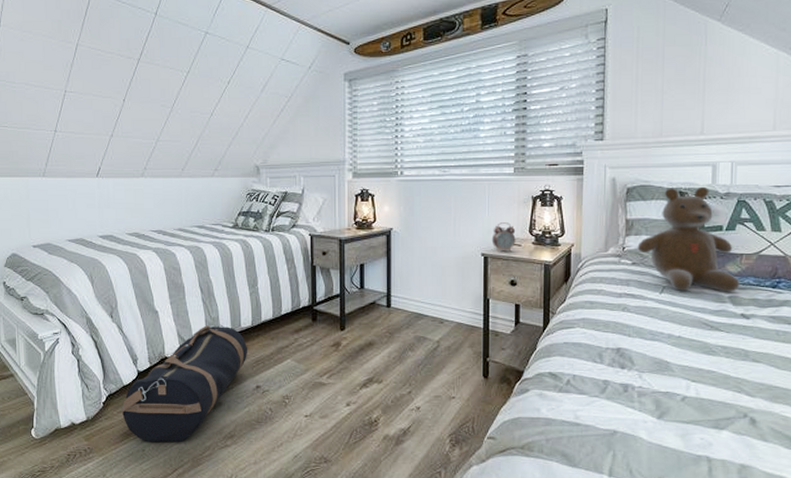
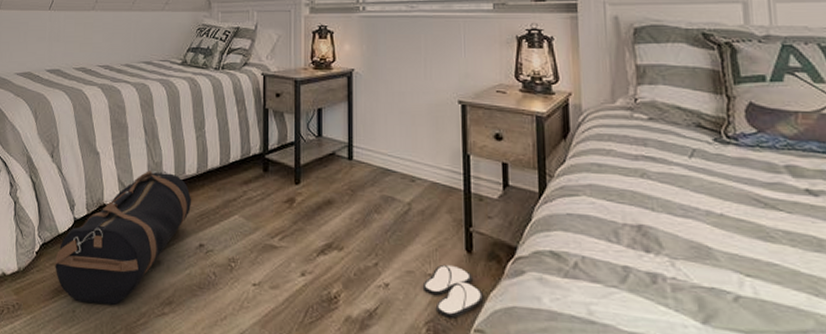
slippers: none [447,388,495,430] -> present [422,264,483,318]
alarm clock: present [491,222,516,252] -> none [469,65,499,100]
stuffed bear: present [637,186,740,292] -> none [653,27,799,160]

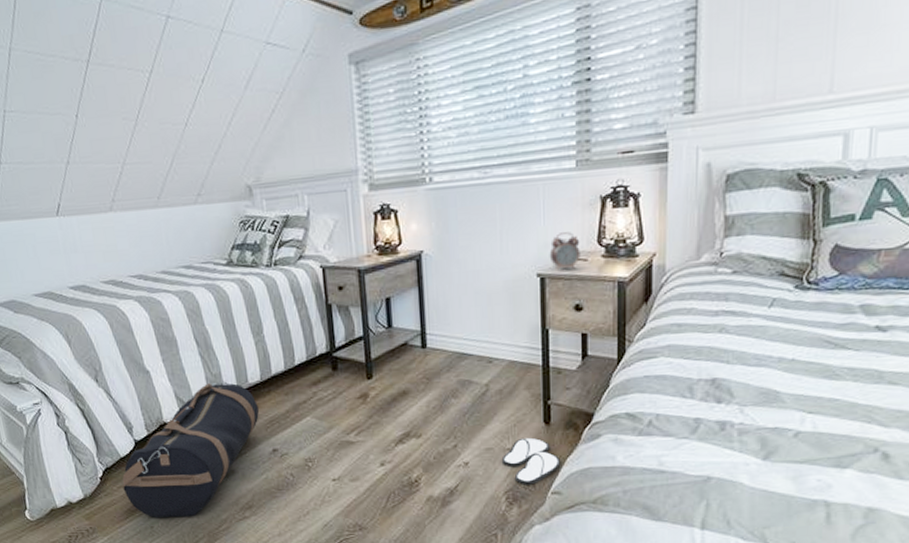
alarm clock: none [469,65,499,100] -> present [549,232,580,270]

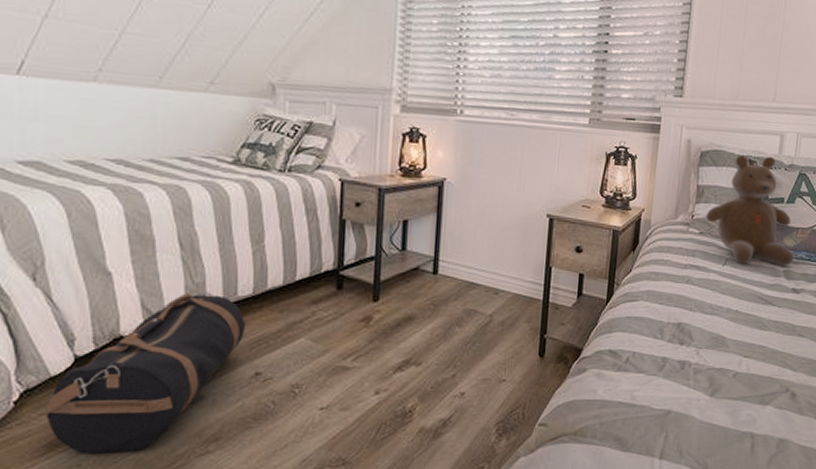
slippers: present [501,437,560,485] -> none [496,369,549,417]
alarm clock: present [549,232,580,270] -> none [559,180,586,214]
stuffed bear: none [739,164,876,303] -> present [705,155,795,266]

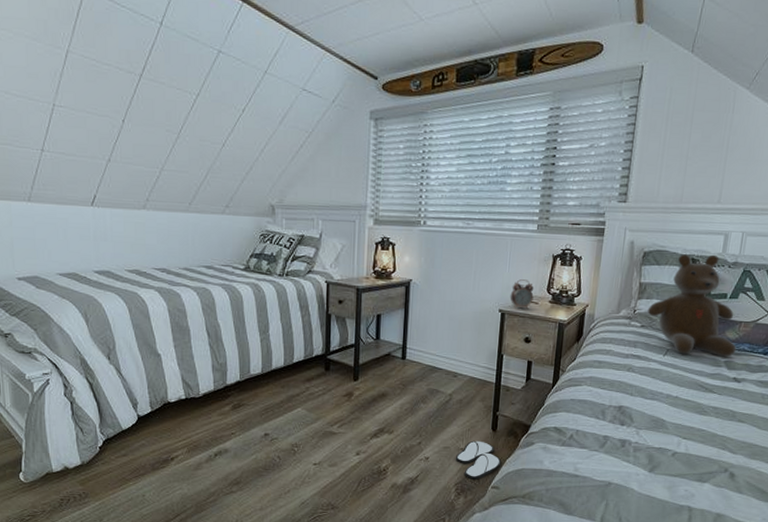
duffel bag: present [46,291,246,454] -> none [121,370,257,489]
slippers: none [496,369,549,417] -> present [455,440,501,480]
alarm clock: none [559,180,586,214] -> present [510,279,534,309]

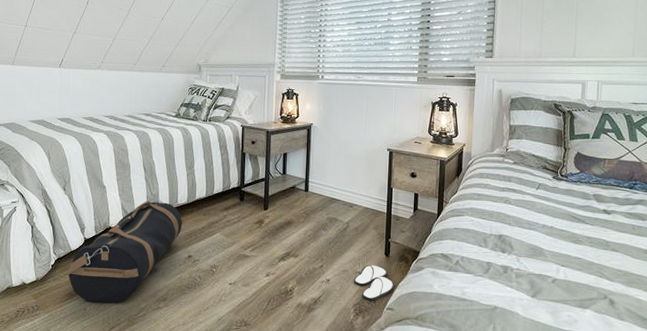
duffel bag: none [121,370,257,489] -> present [68,200,183,304]
alarm clock: present [510,279,534,309] -> none [396,123,417,148]
stuffed bear: present [647,254,737,357] -> none [518,100,603,191]

